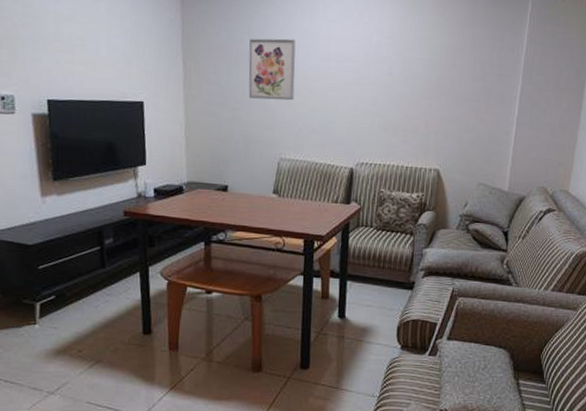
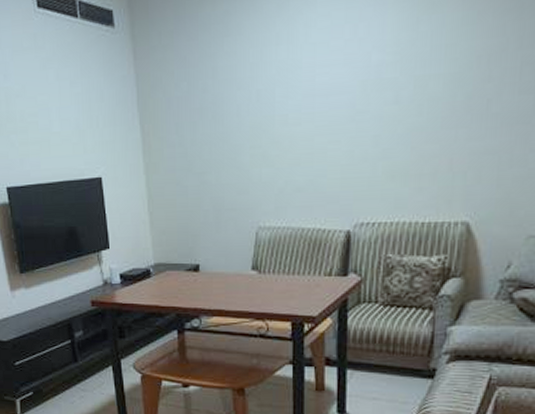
wall art: present [248,38,296,101] -> none [215,76,272,158]

